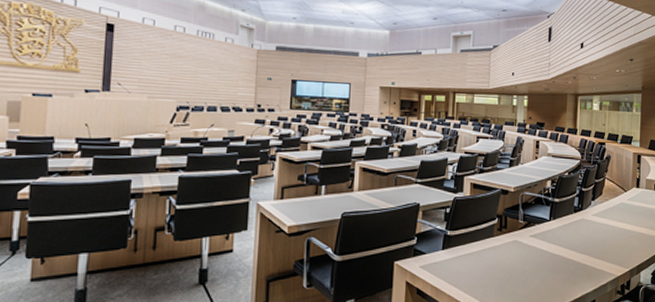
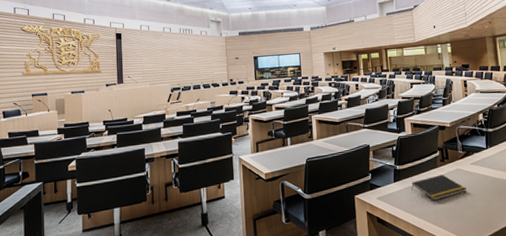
notepad: none [461,245,521,274] -> present [411,174,467,200]

